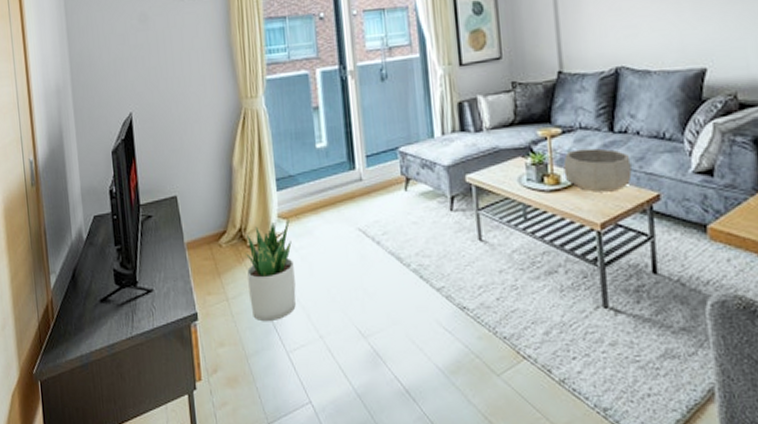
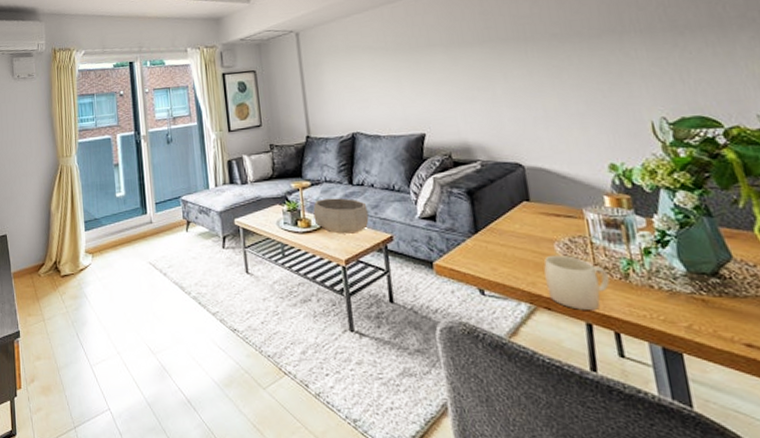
planter: present [246,219,296,322] -> none [59,254,99,340]

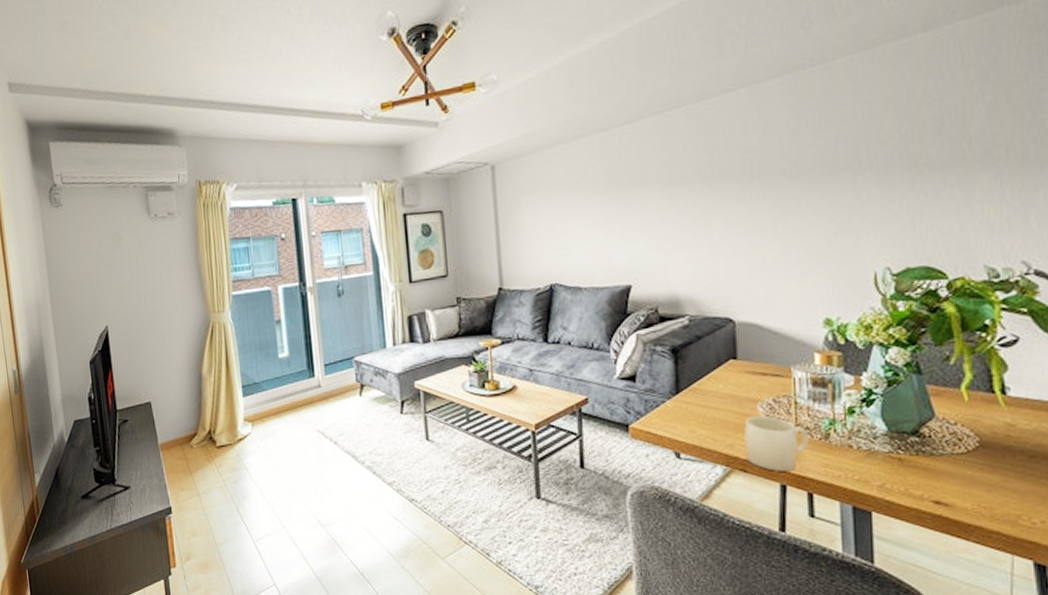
decorative bowl: present [313,198,369,234] -> none [502,357,563,397]

